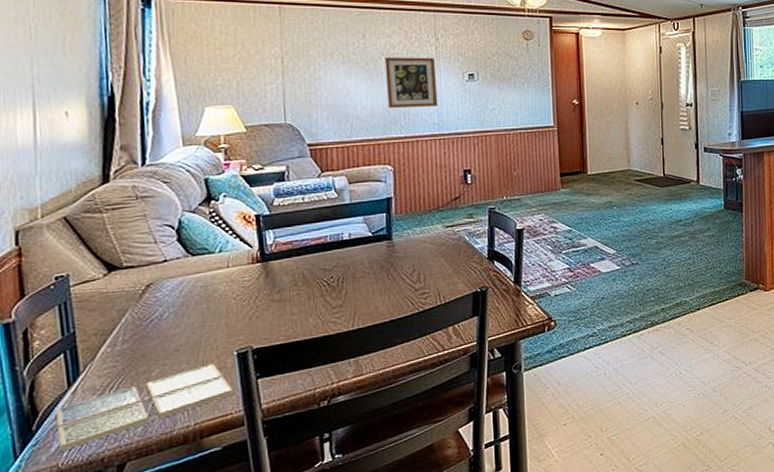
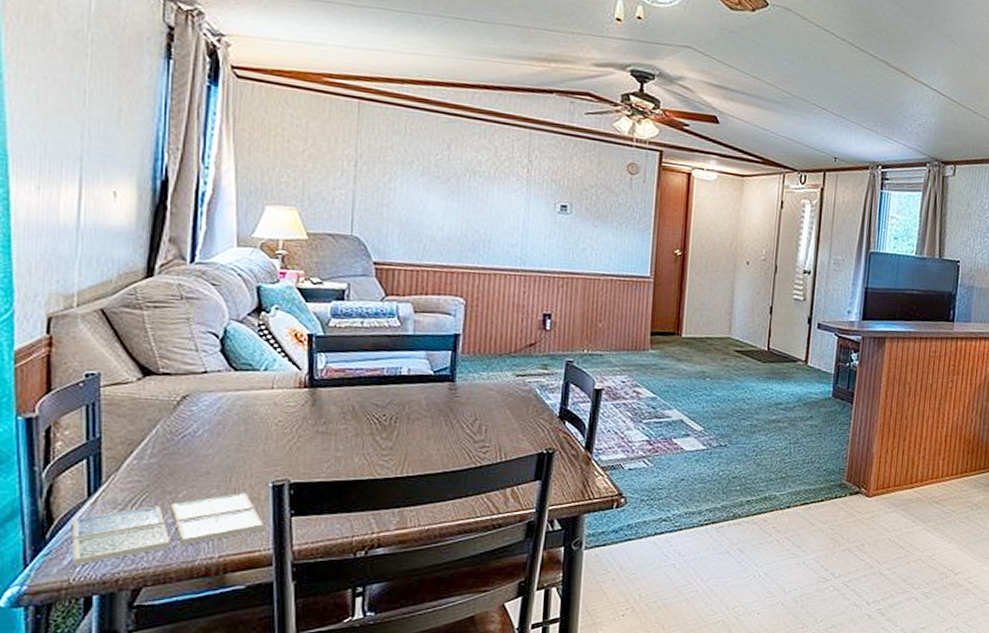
wall art: present [384,57,438,109] -> none [467,174,525,238]

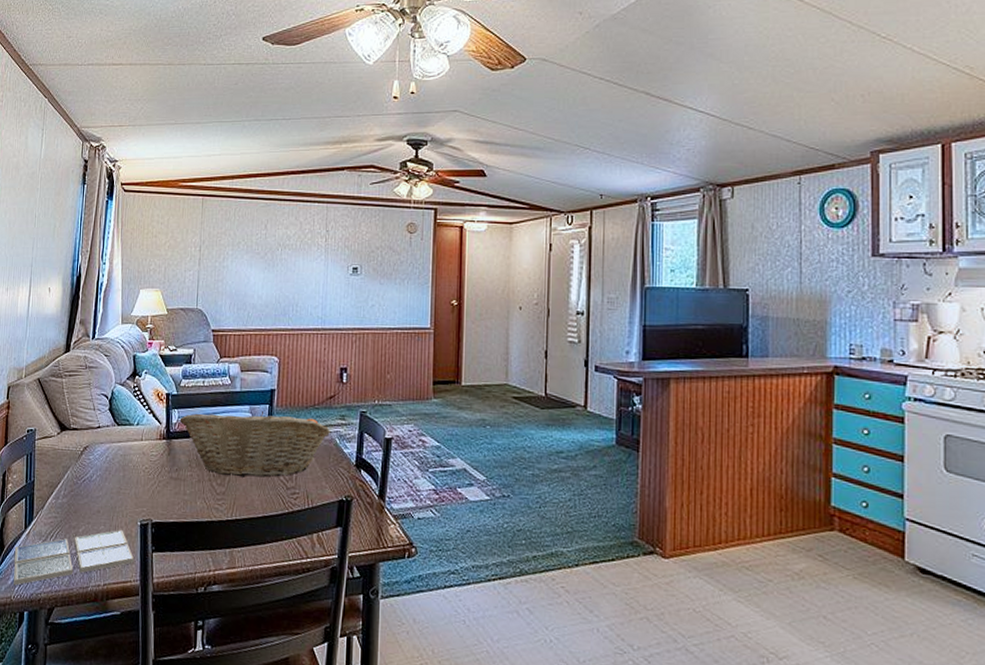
fruit basket: none [328,358,531,431] -> present [179,411,331,478]

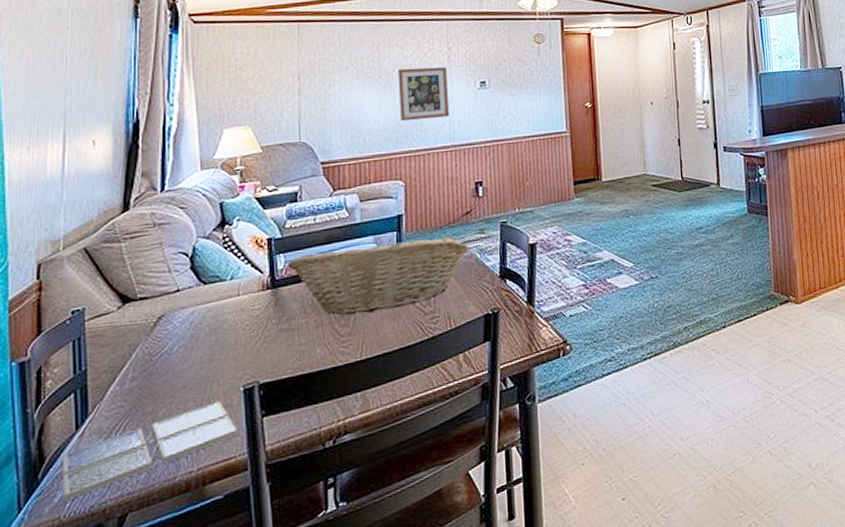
wall art: none [280,248,324,300] -> present [397,66,450,122]

